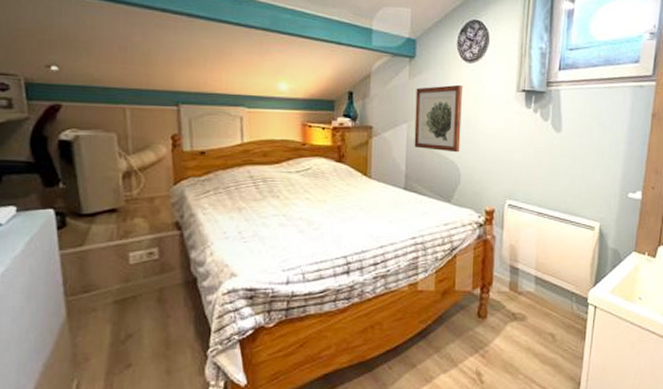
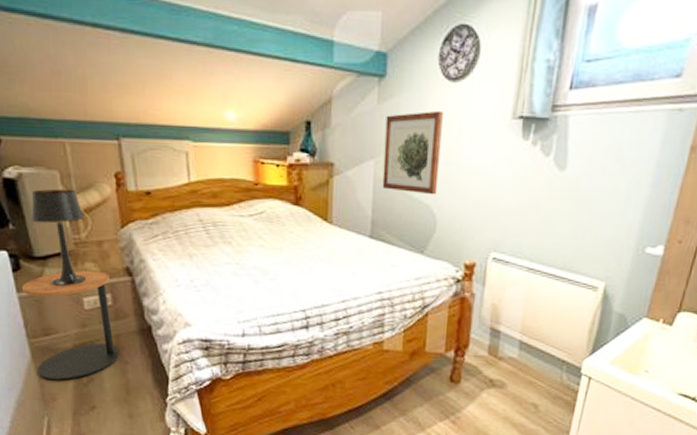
side table: none [65,225,162,338] -> present [22,270,120,380]
table lamp: none [83,149,138,243] -> present [31,188,87,287]

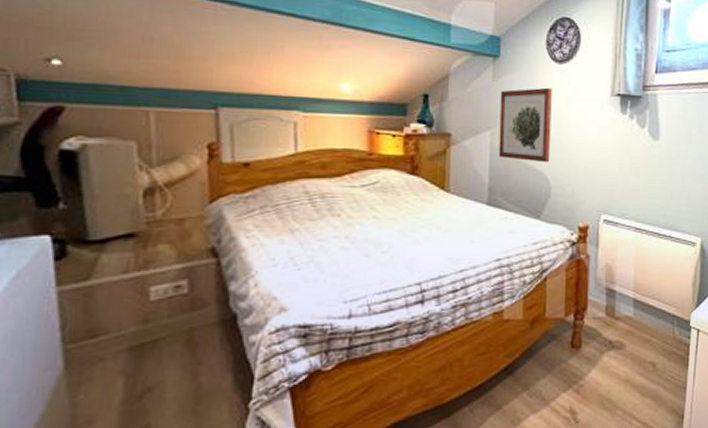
side table: present [22,270,120,380] -> none [65,253,192,396]
table lamp: present [31,188,87,287] -> none [92,161,163,275]

